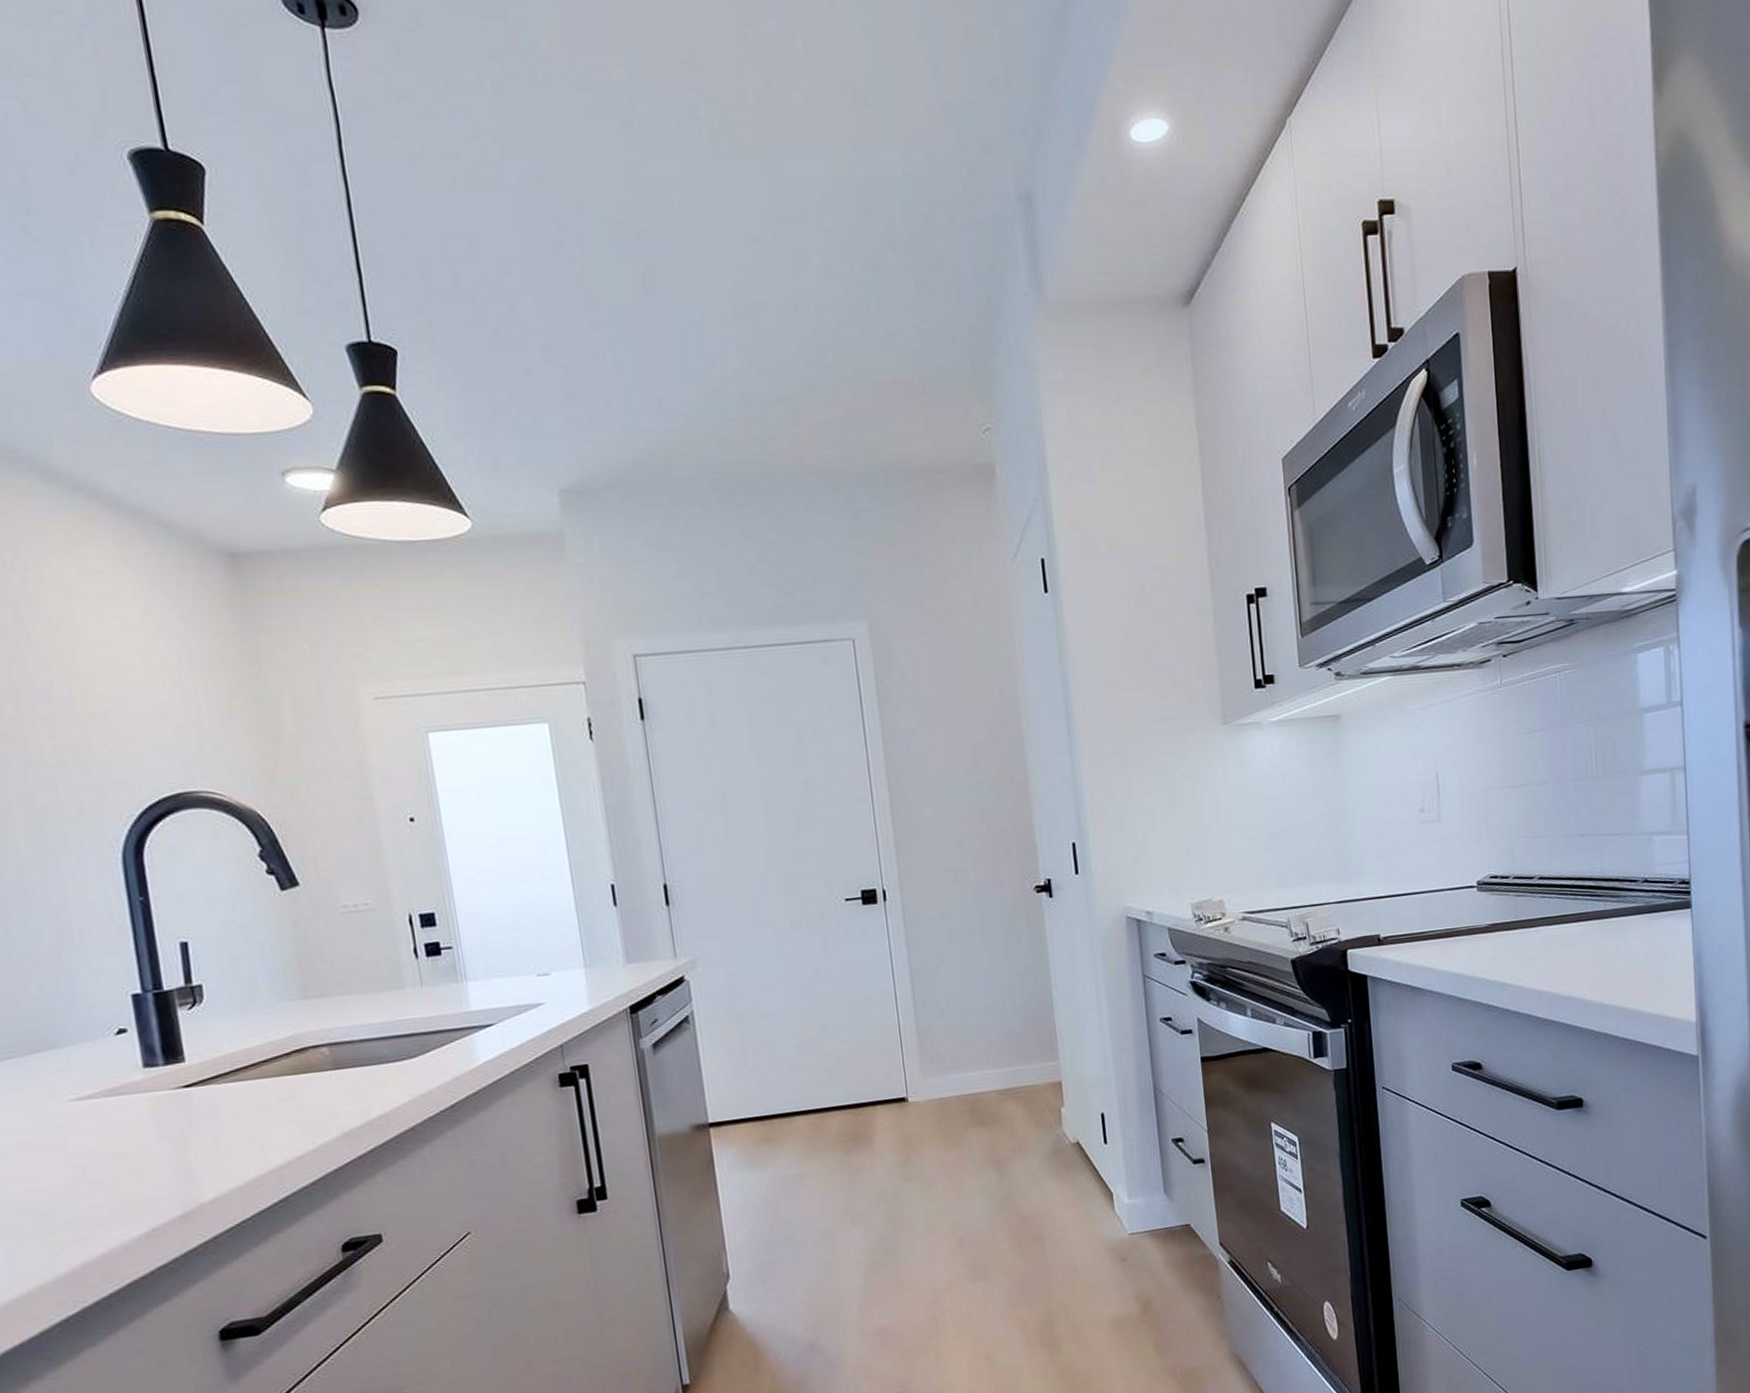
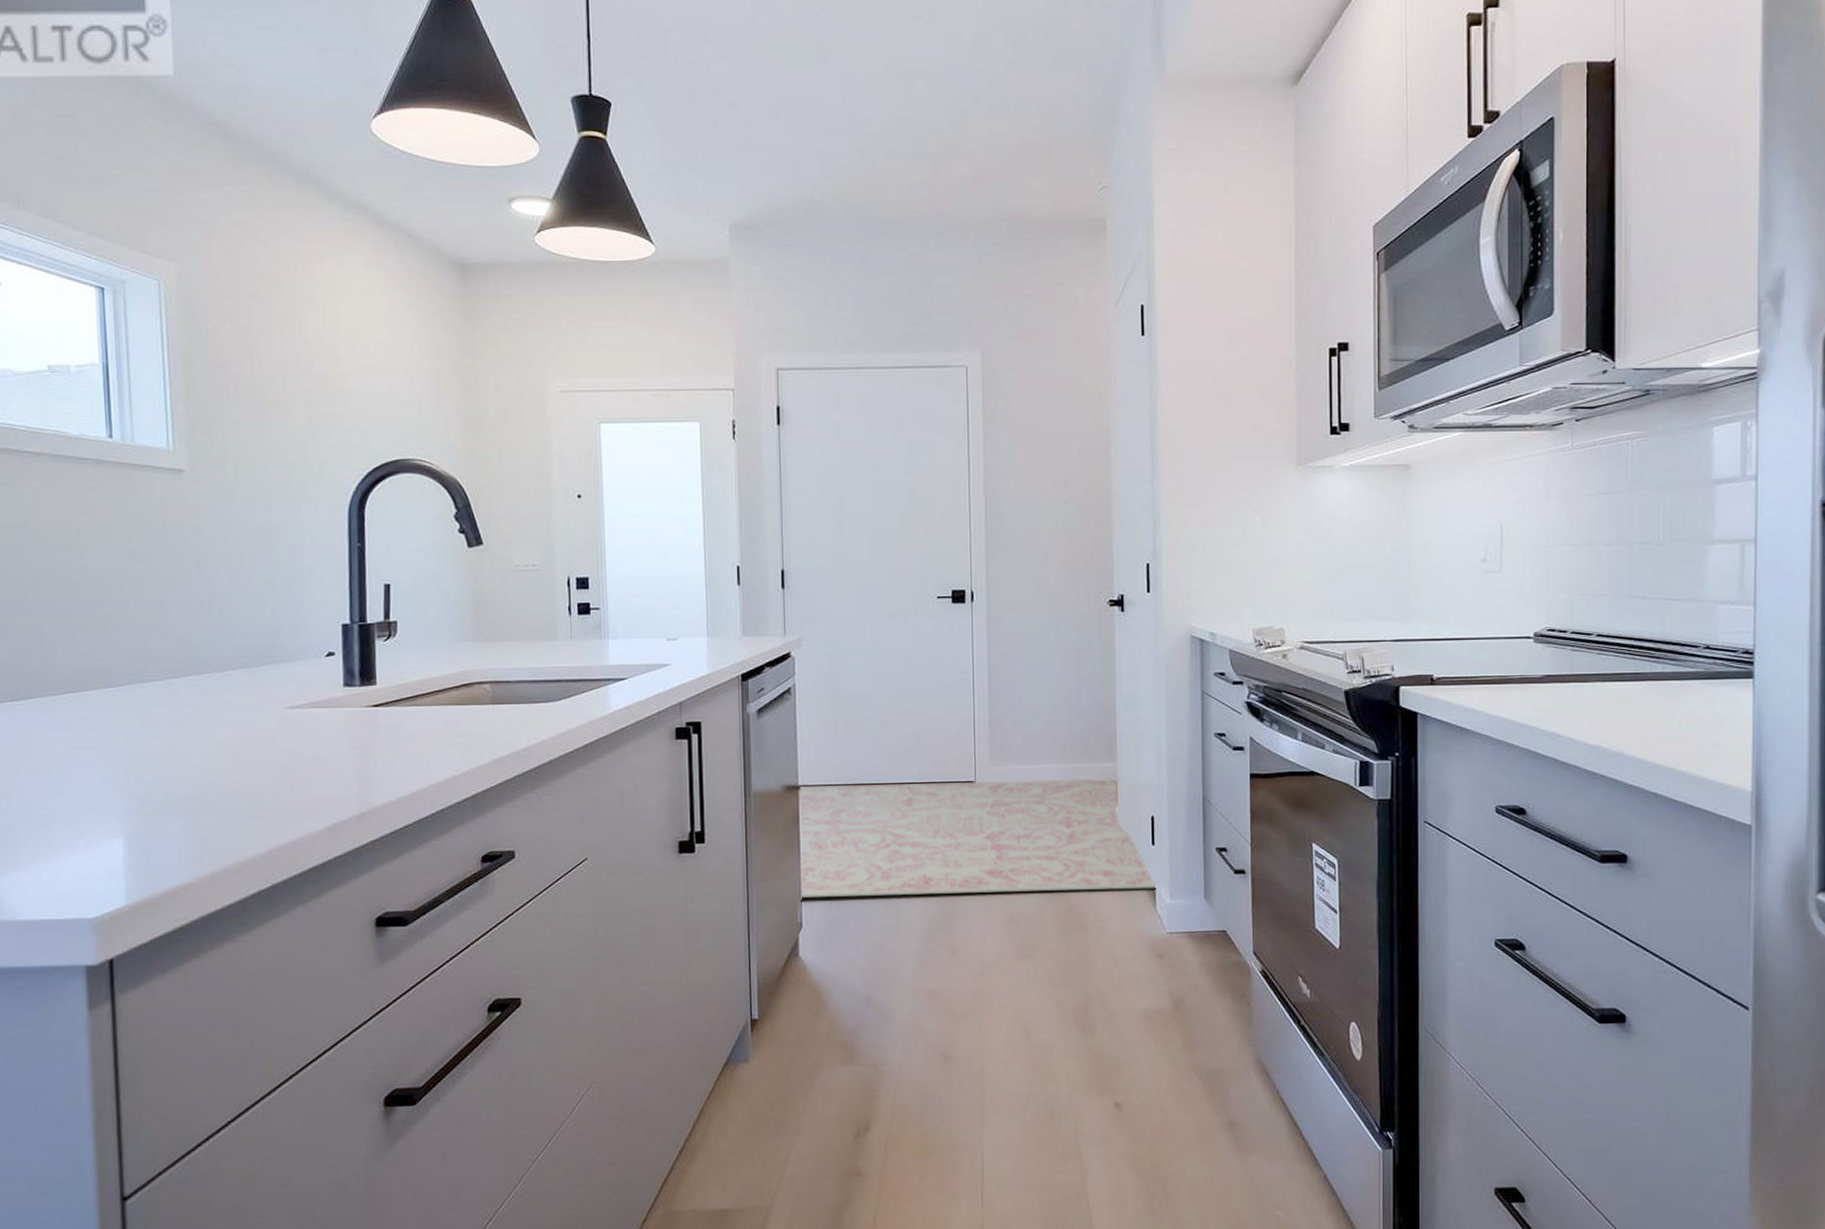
rug: none [708,1077,1114,1246] -> present [798,779,1157,897]

